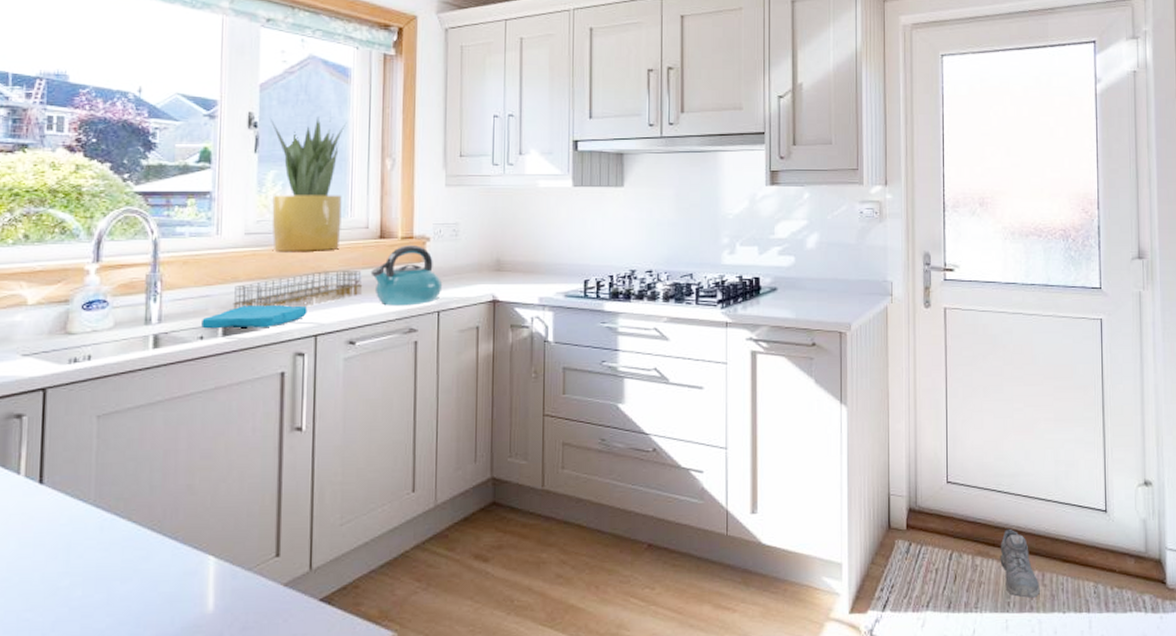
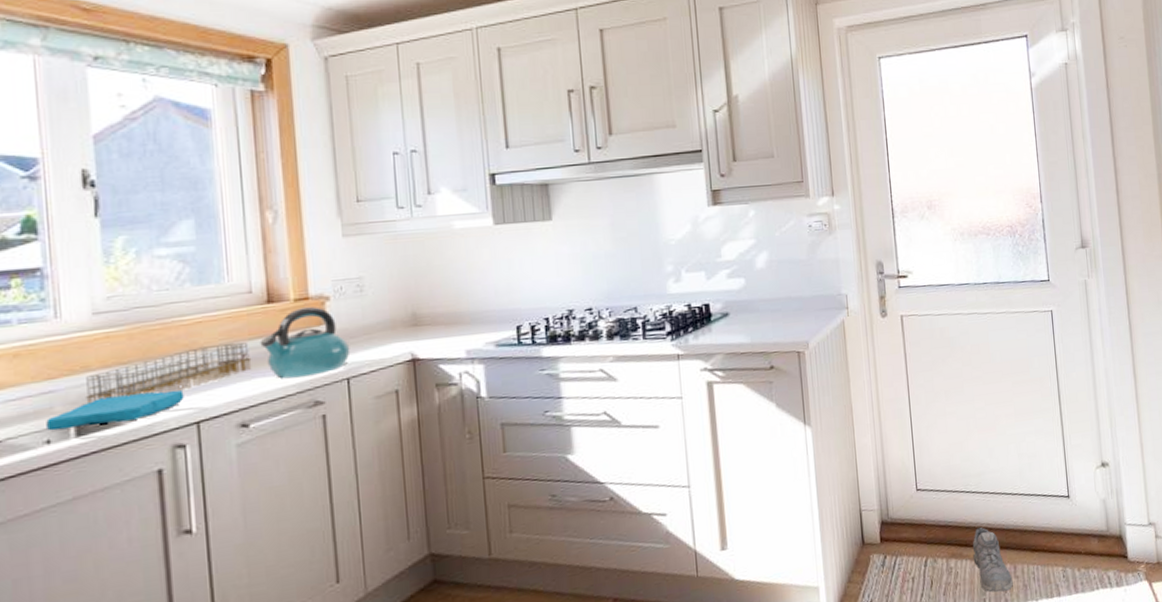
planter: present [269,117,347,251] -> none [110,168,218,331]

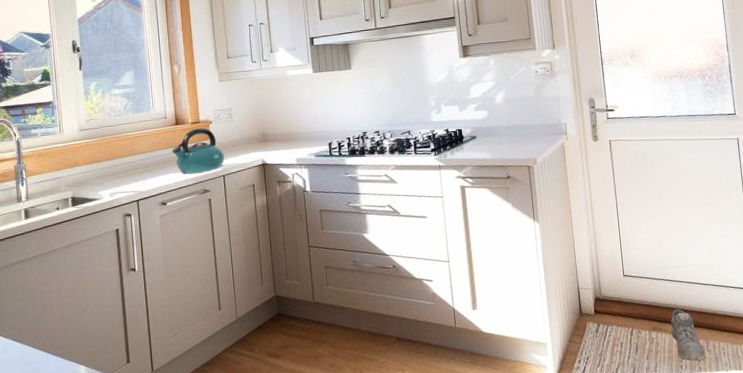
sponge: present [46,390,184,431] -> none [56,179,130,202]
dish rack: present [86,343,252,405] -> none [77,150,168,187]

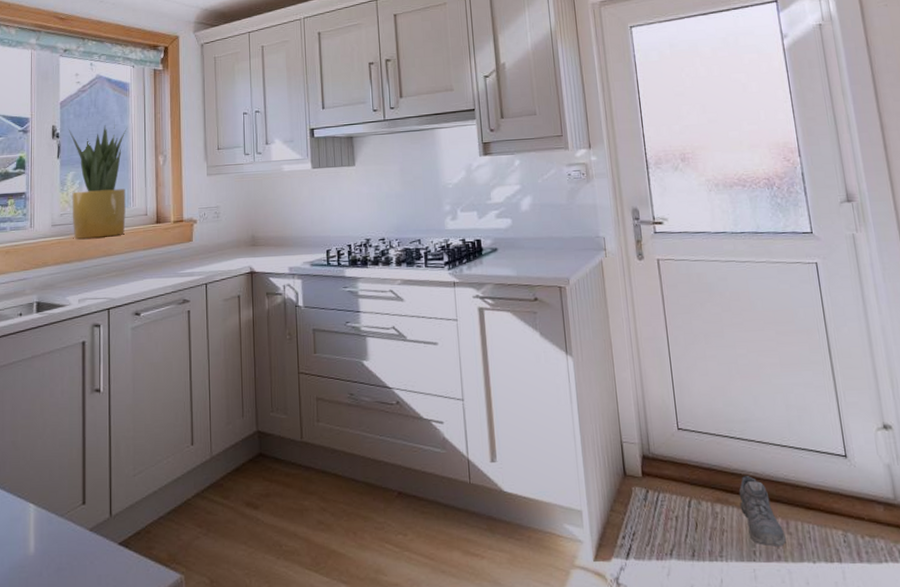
planter: none [87,38,148,141] -> present [68,124,127,239]
kettle: present [172,128,225,175] -> none [150,227,209,281]

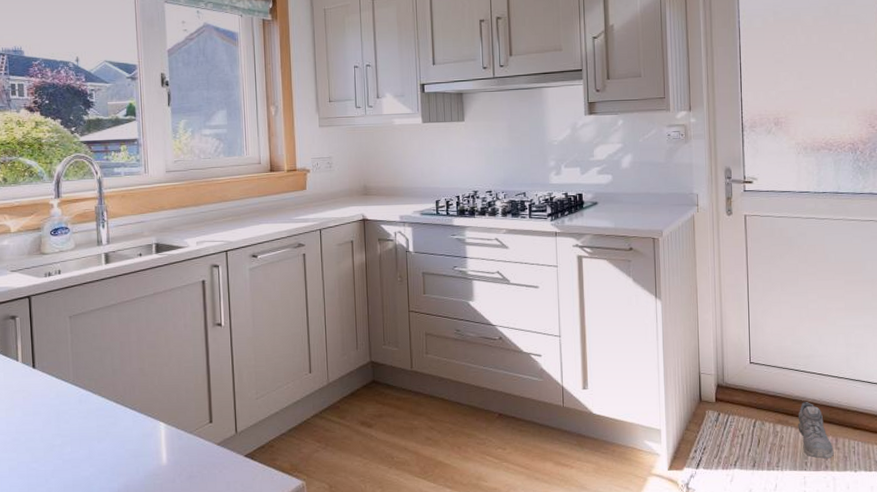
planter: present [68,124,127,239] -> none [177,74,240,185]

